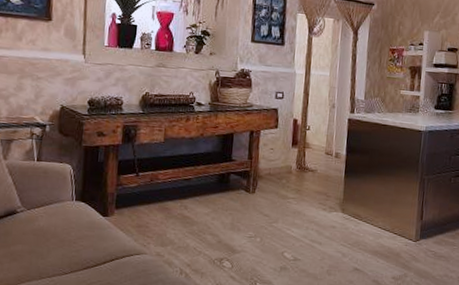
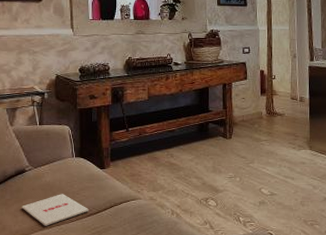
magazine: none [9,241,86,277] -> present [22,194,89,226]

